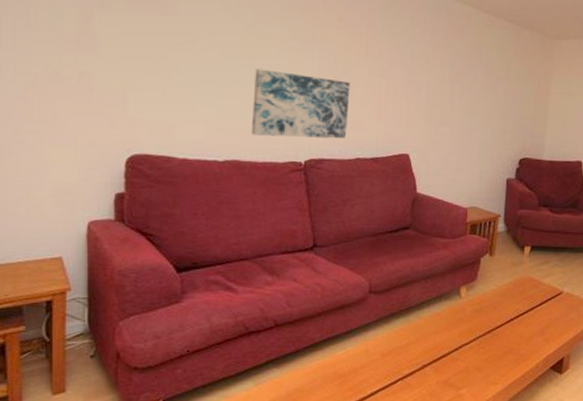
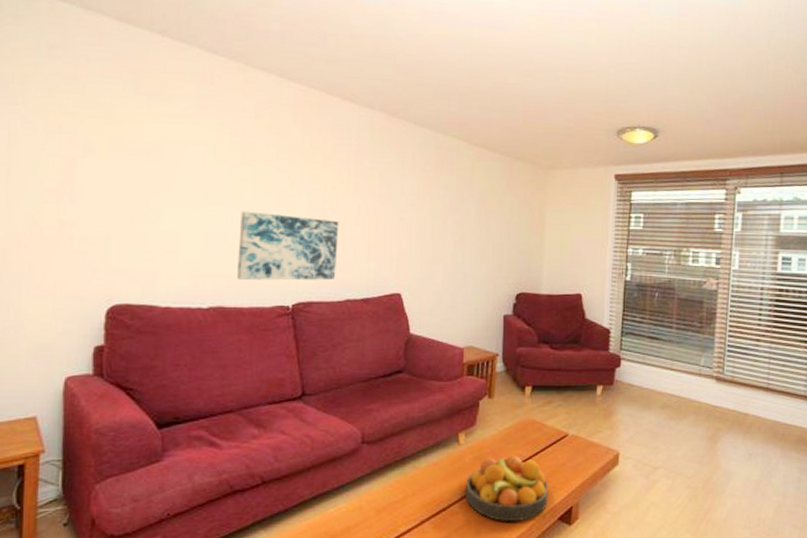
fruit bowl: none [464,309,543,368] -> present [465,456,548,521]

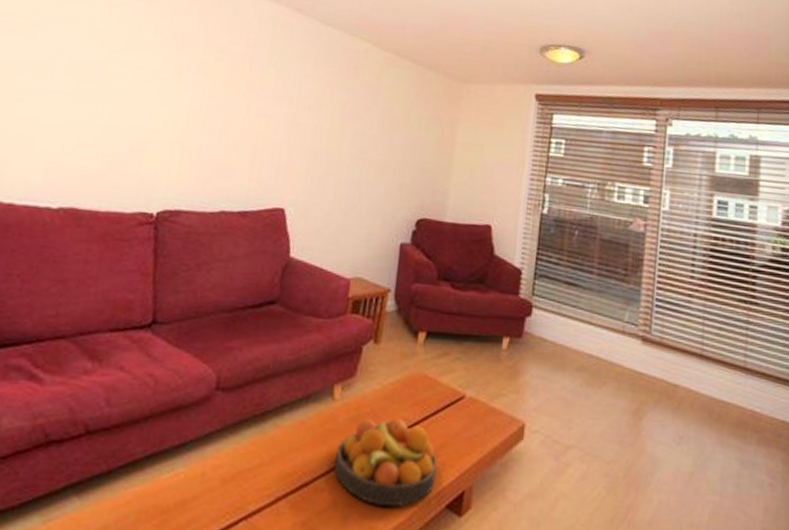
wall art: present [237,211,339,281] -> none [98,100,225,187]

